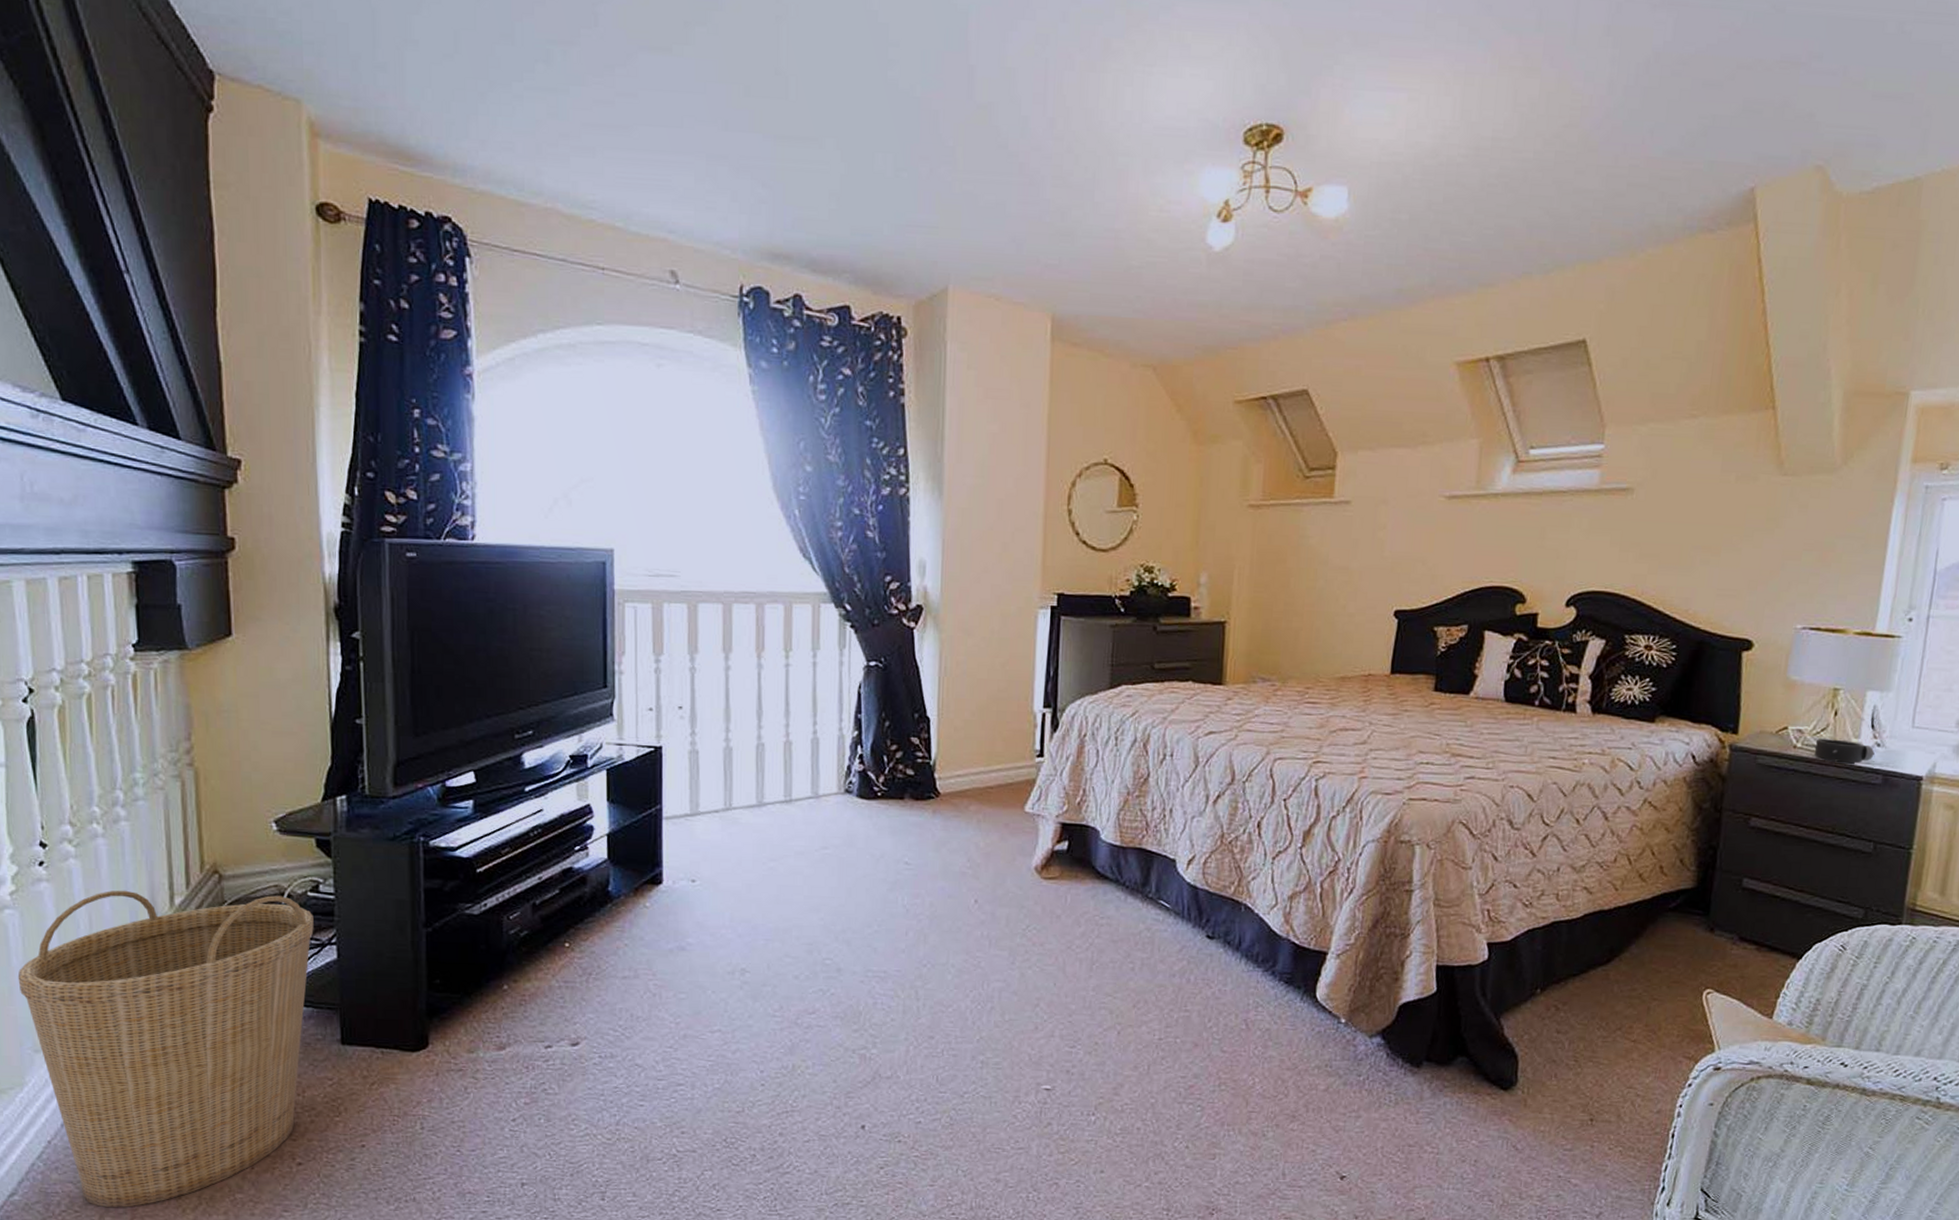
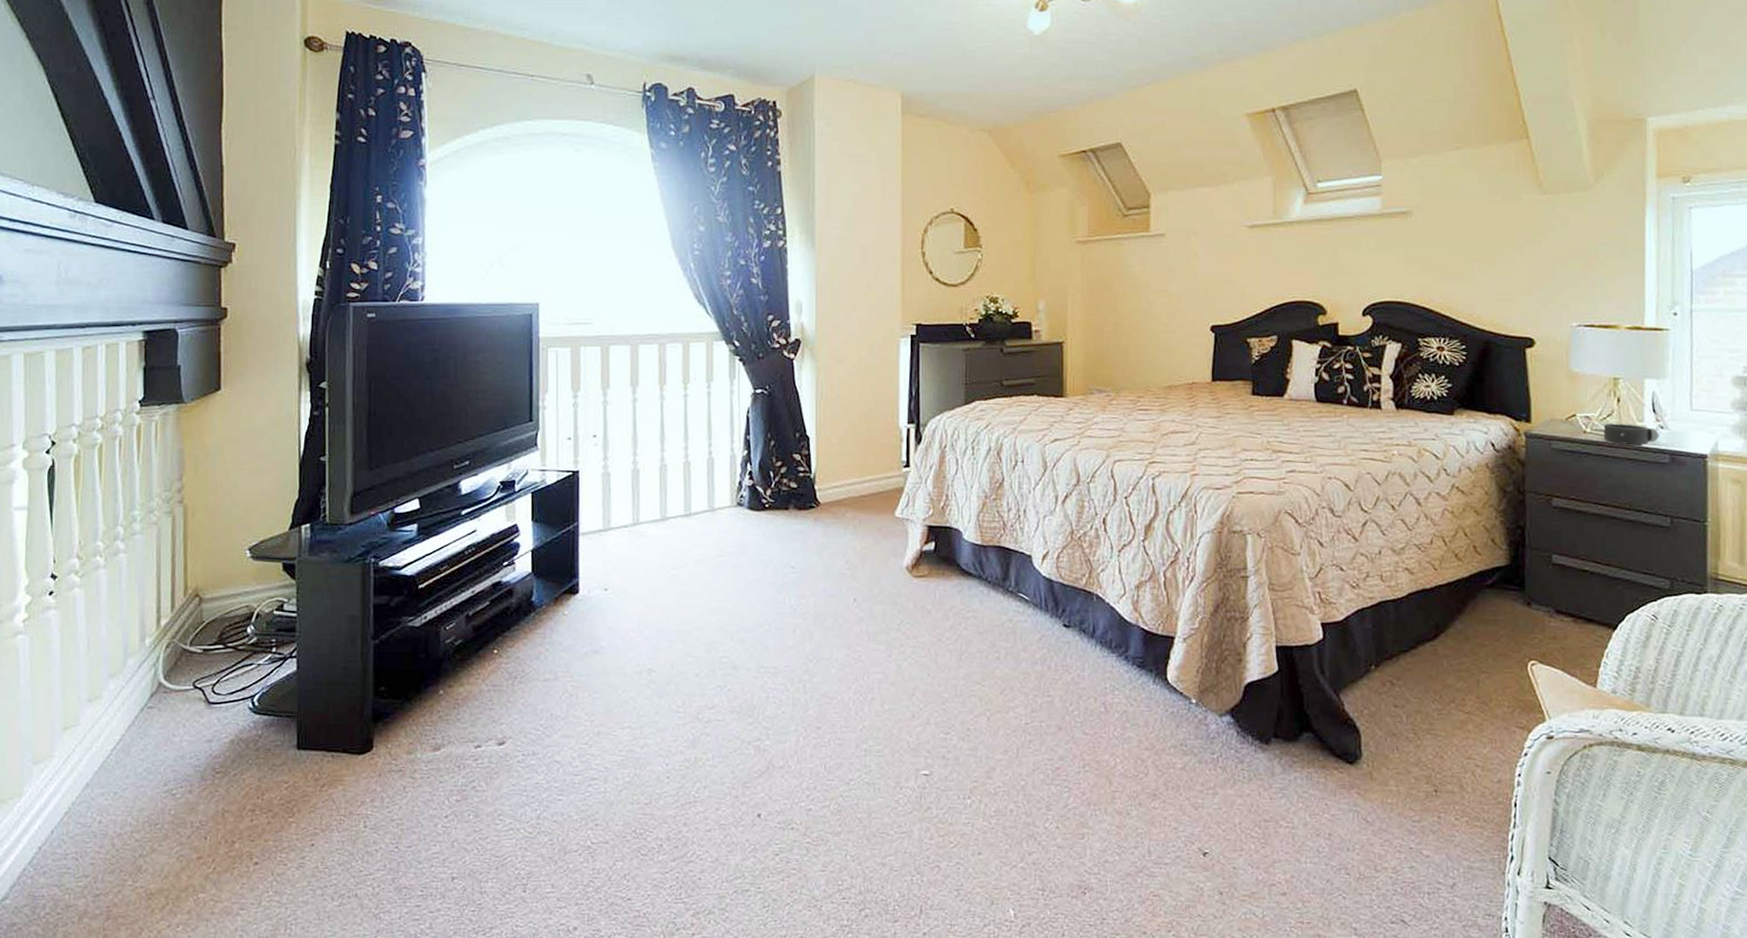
basket: present [17,890,314,1208] -> none [24,614,278,910]

